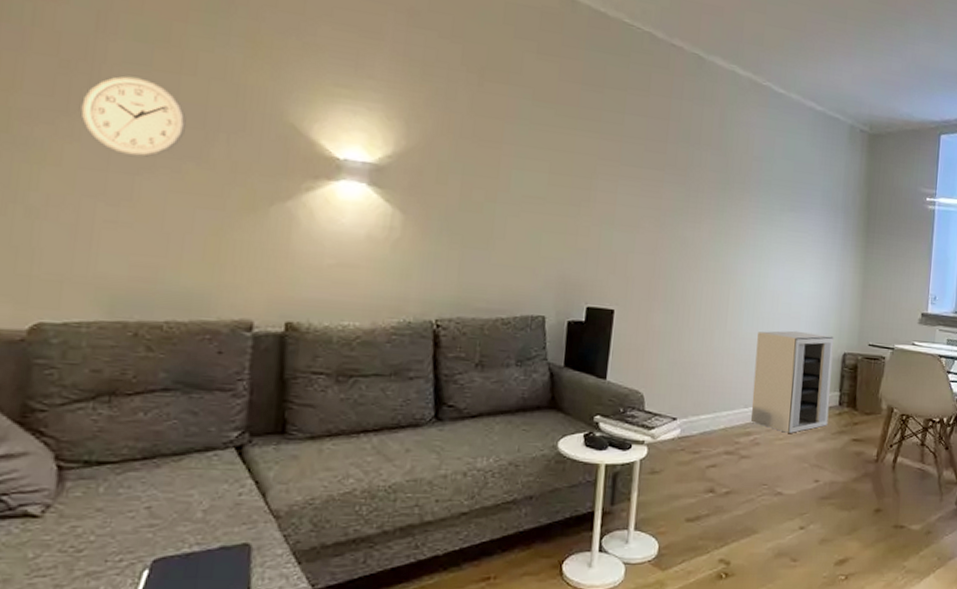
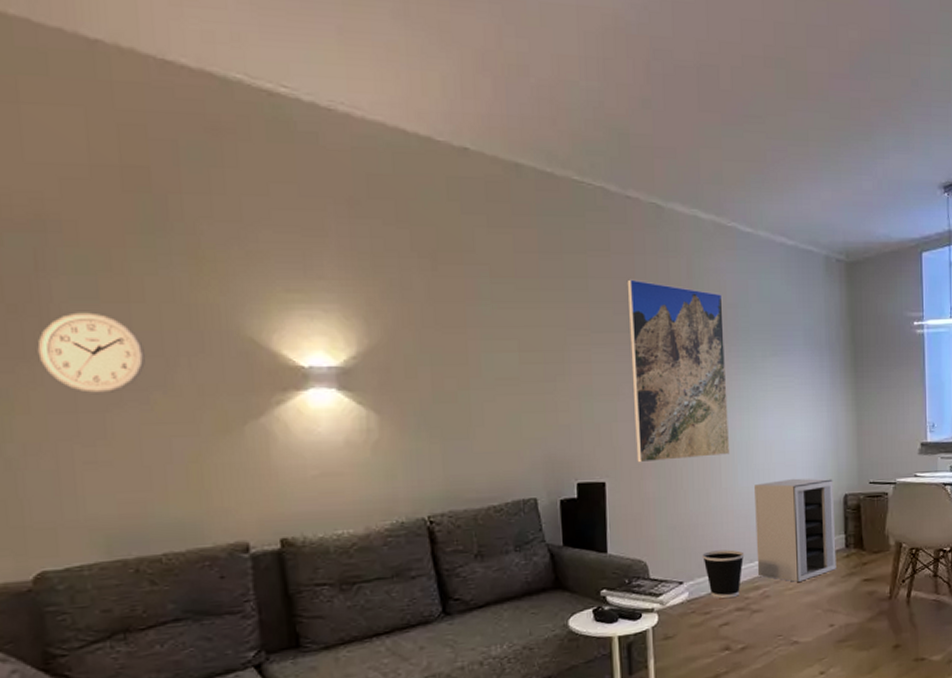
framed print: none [647,120,750,299] -> present [627,279,730,463]
wastebasket: none [699,391,740,441] -> present [702,549,745,599]

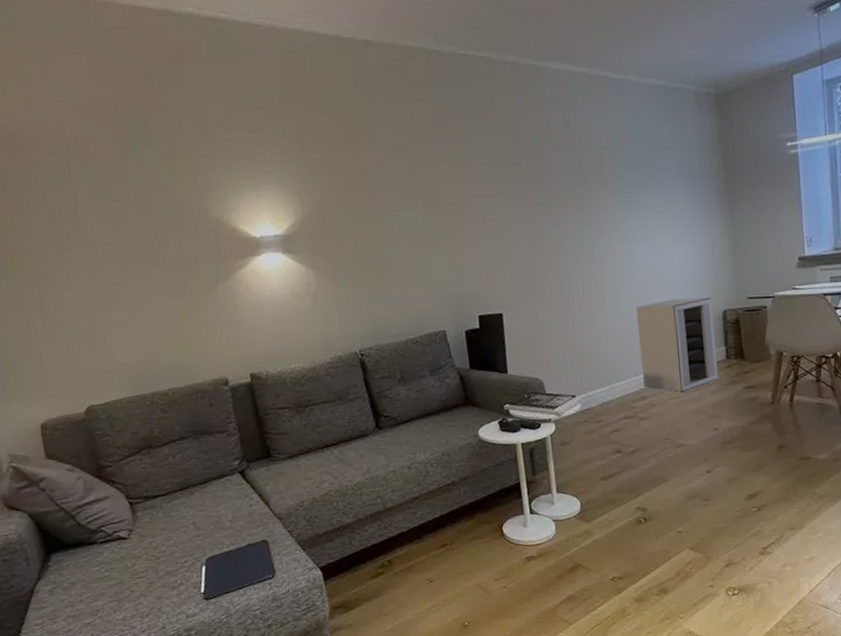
wall clock: present [37,312,145,394] -> none [71,210,144,272]
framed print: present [627,279,730,463] -> none [510,134,613,295]
wastebasket: present [702,549,745,599] -> none [592,365,630,409]

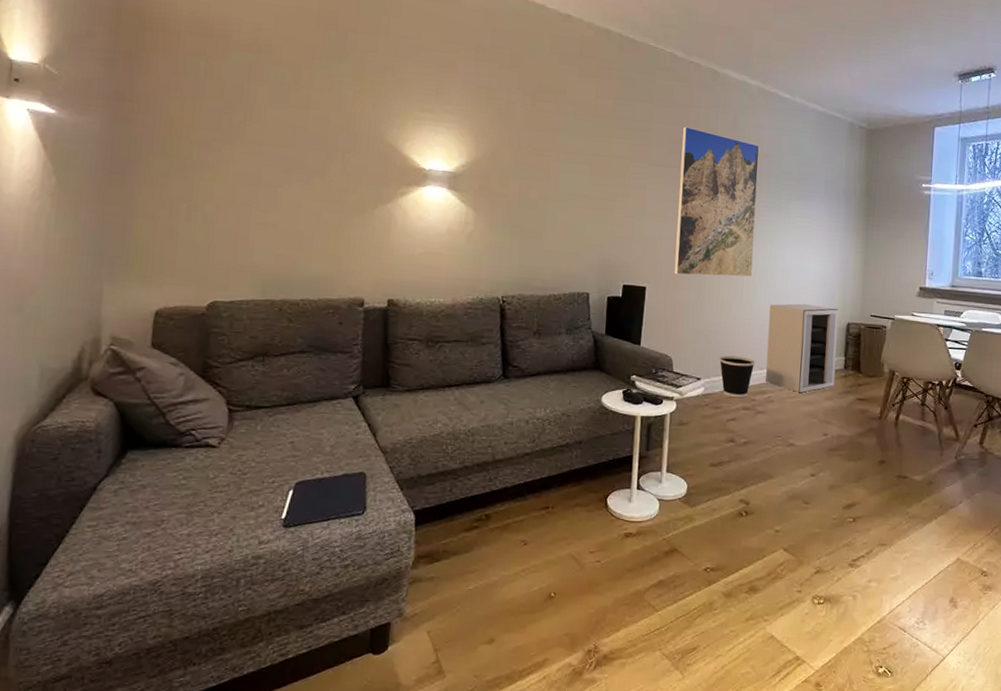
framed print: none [510,134,613,295] -> present [674,126,760,277]
wastebasket: none [592,365,630,409] -> present [719,355,756,398]

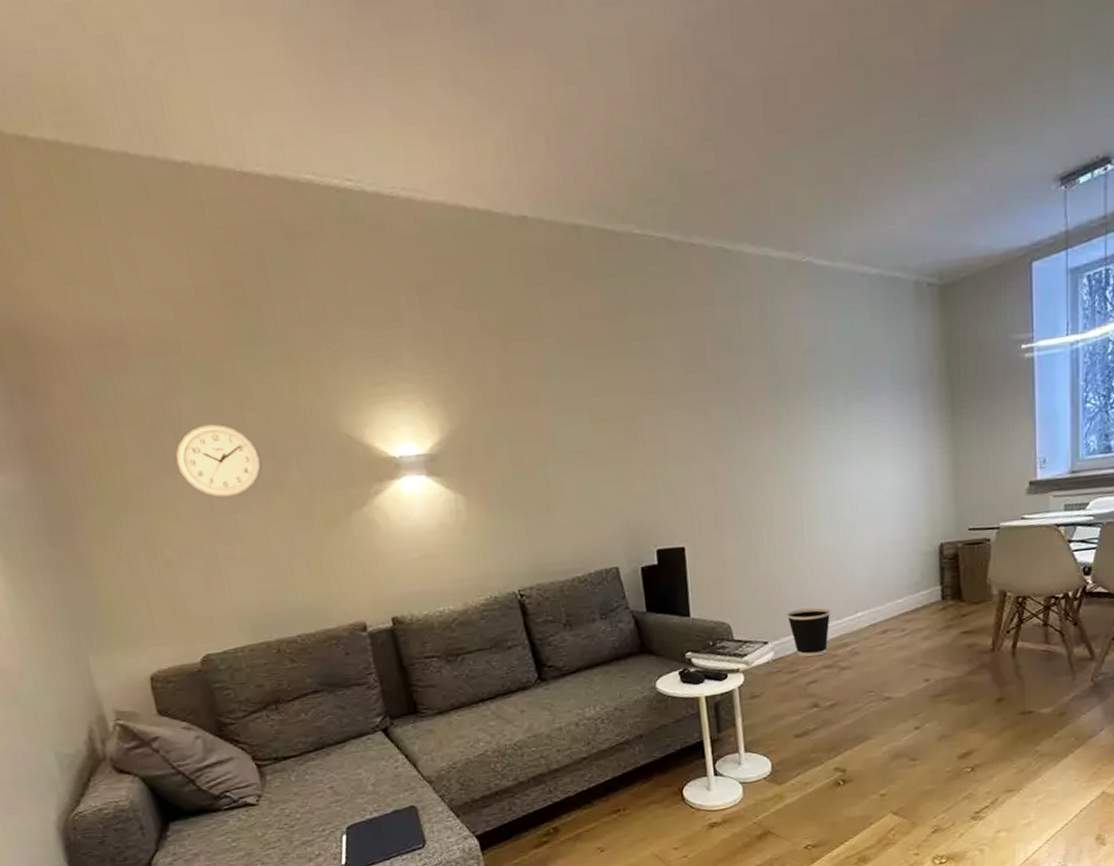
wall clock: none [239,112,313,174] -> present [176,424,262,498]
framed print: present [674,126,760,277] -> none [696,333,813,525]
cabinet: present [765,303,839,393] -> none [840,528,932,638]

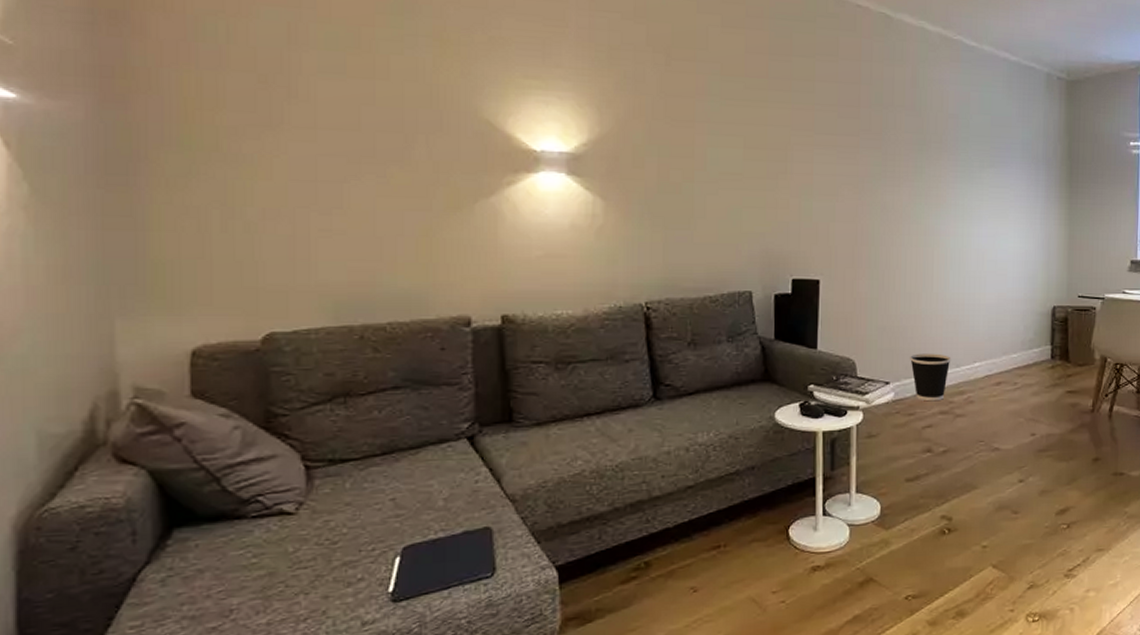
wall clock: present [176,424,262,498] -> none [284,85,385,165]

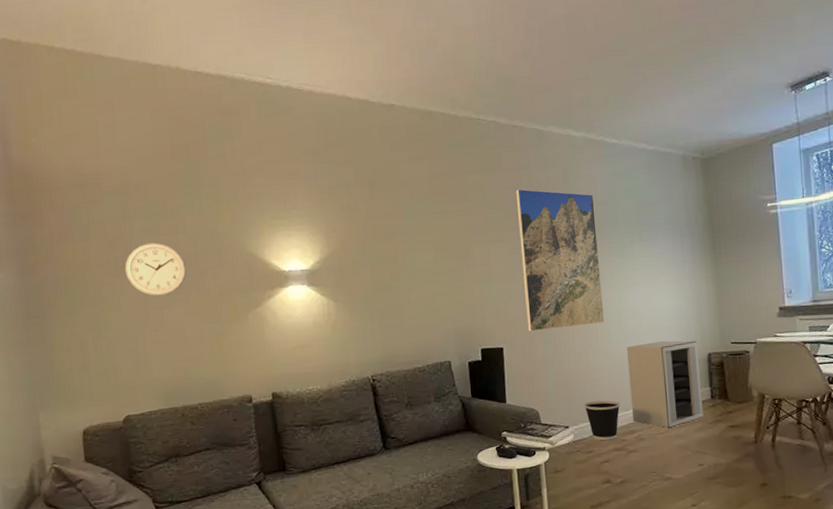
wall clock: none [284,85,385,165] -> present [125,242,187,297]
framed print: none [851,84,945,263] -> present [515,188,605,332]
cabinet: none [963,287,1043,389] -> present [627,340,704,427]

